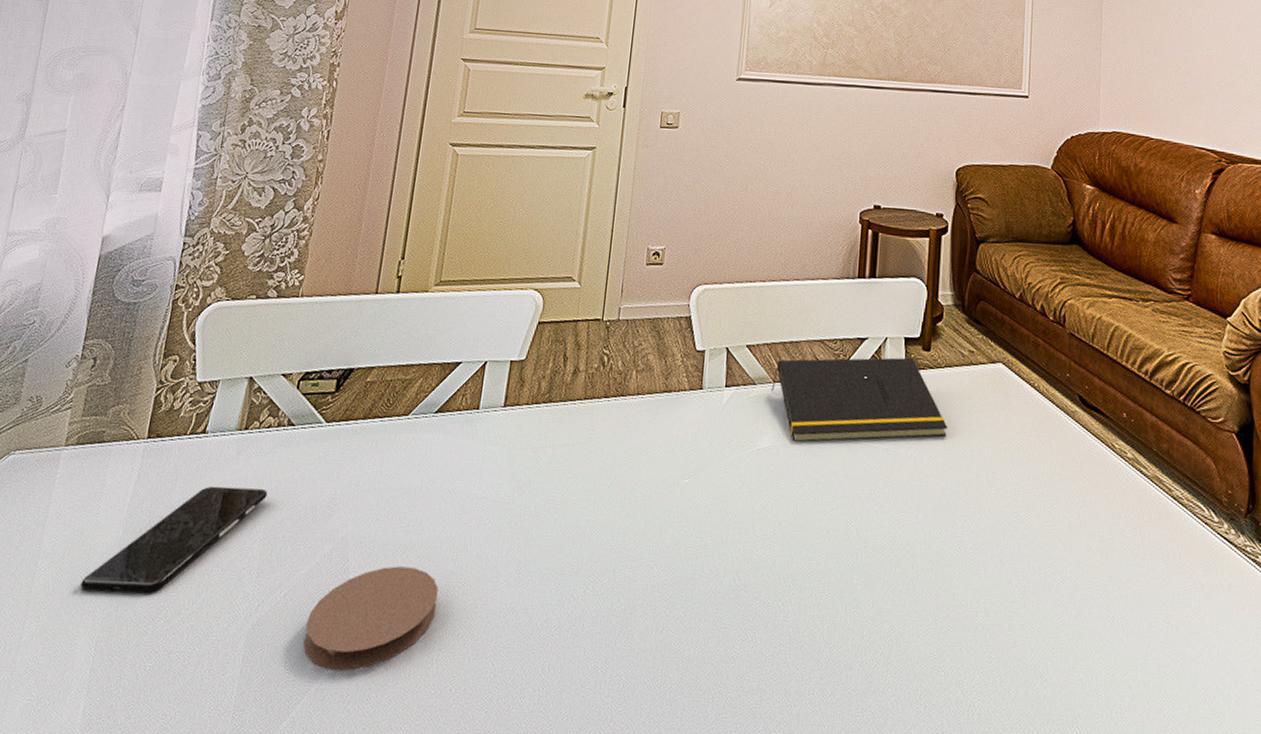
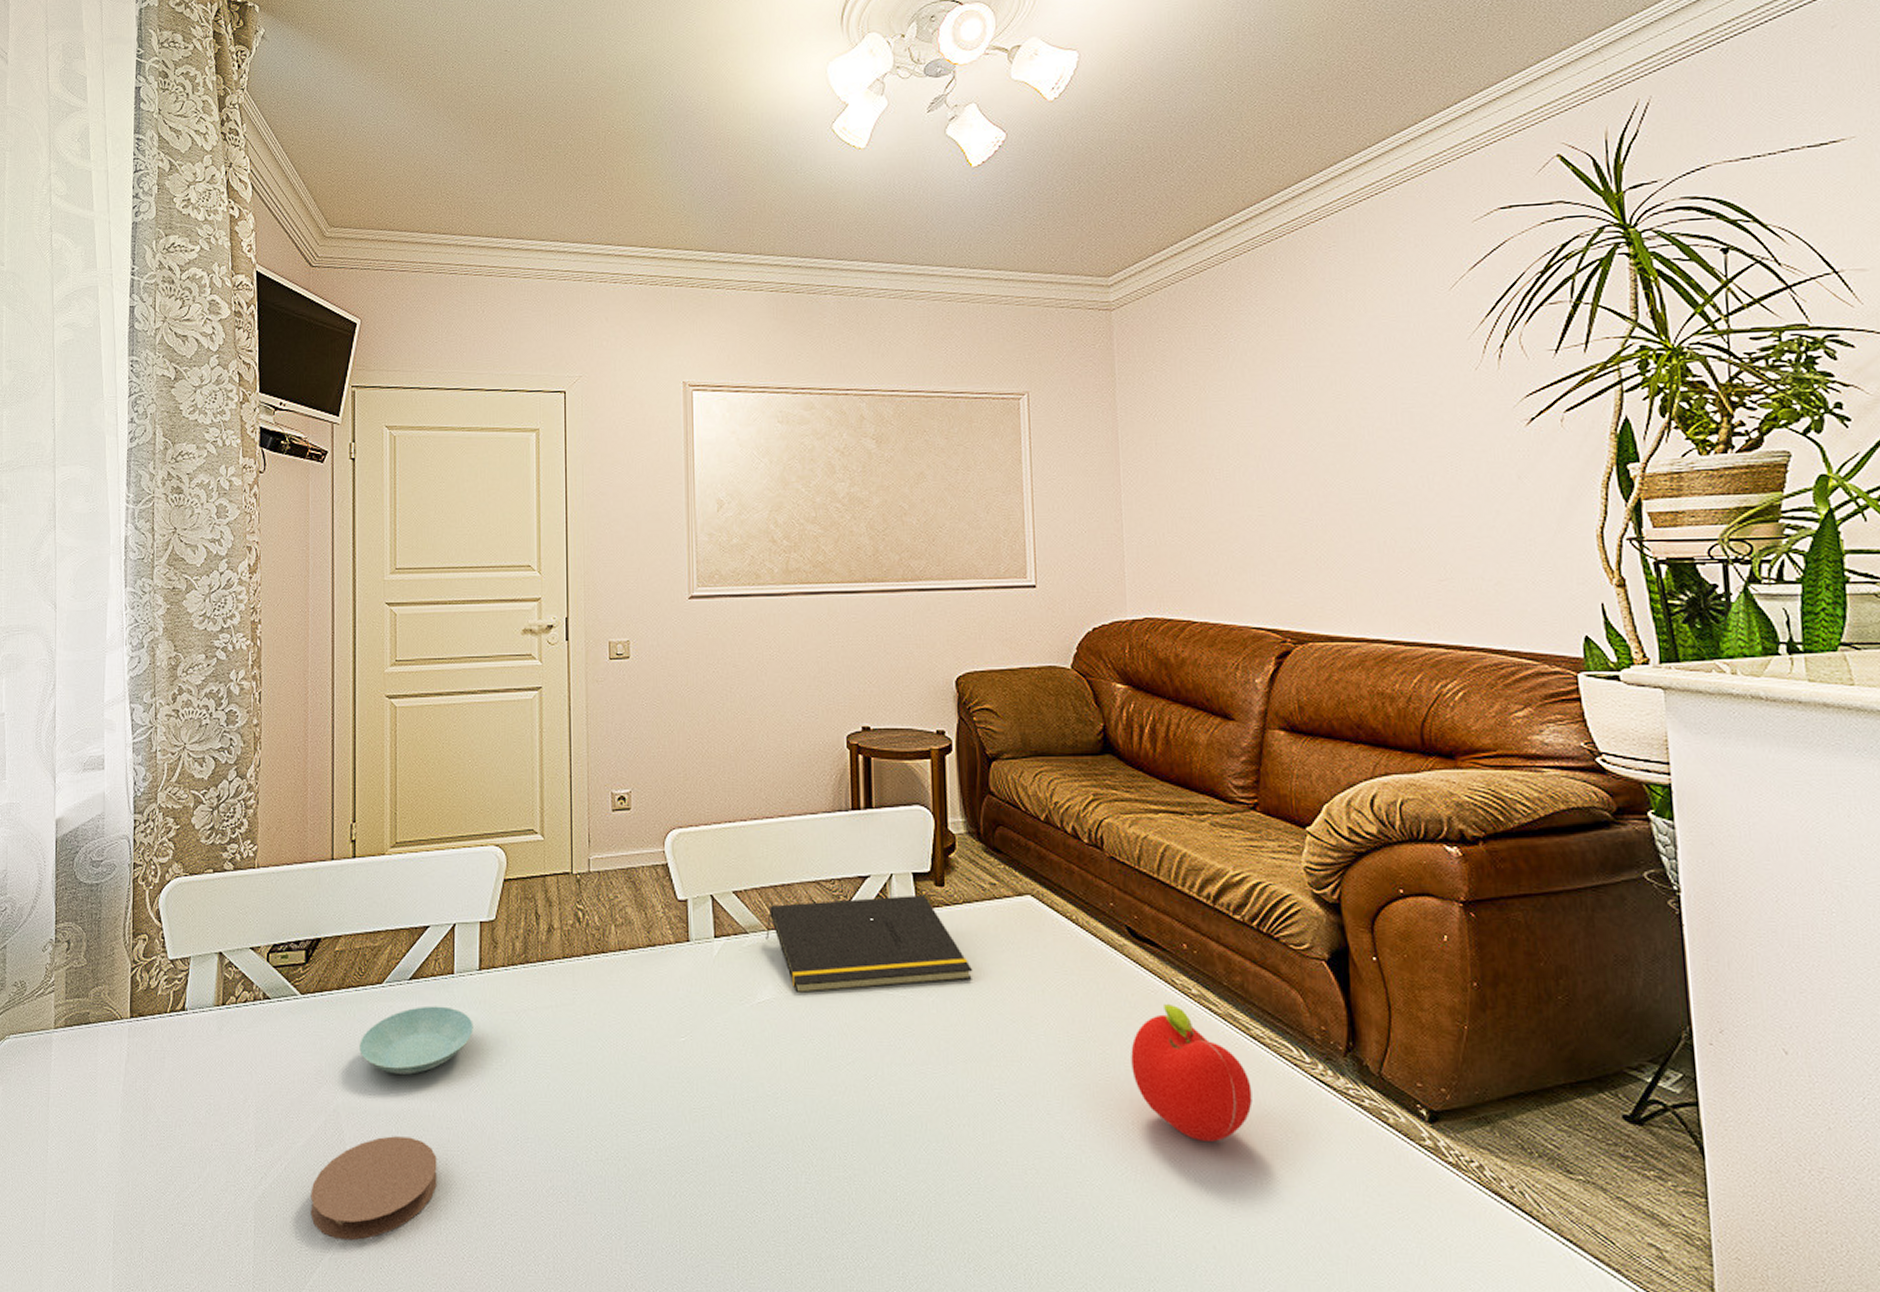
smartphone: present [80,486,268,593] -> none [91,1062,254,1169]
saucer: none [376,439,492,506] -> present [359,1006,473,1075]
fruit: none [1073,466,1170,590] -> present [1131,1004,1252,1142]

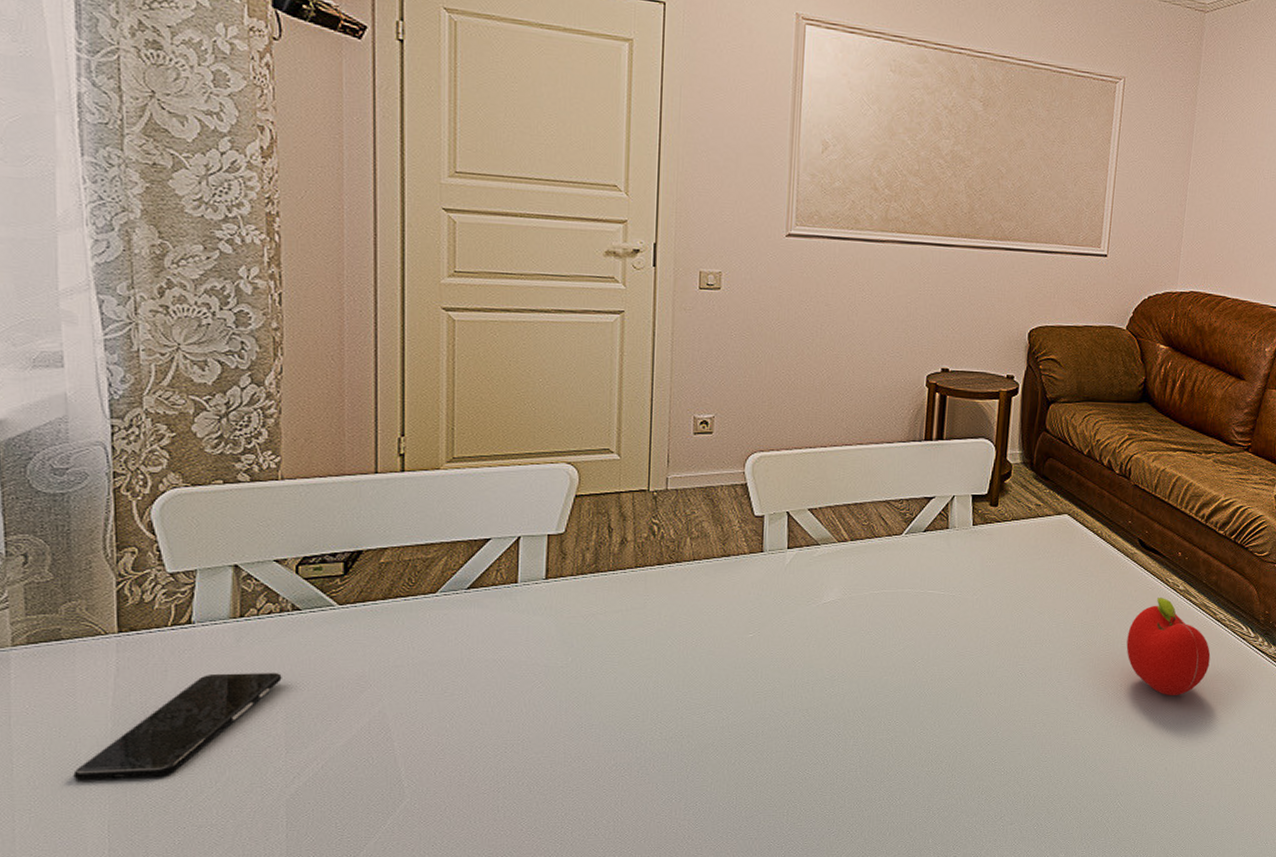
smartphone: none [91,1062,254,1169] -> present [73,672,282,781]
coaster: present [310,1136,437,1240] -> none [353,731,495,825]
saucer: present [359,1006,473,1075] -> none [409,613,538,676]
notepad: present [766,894,973,994] -> none [836,513,1014,595]

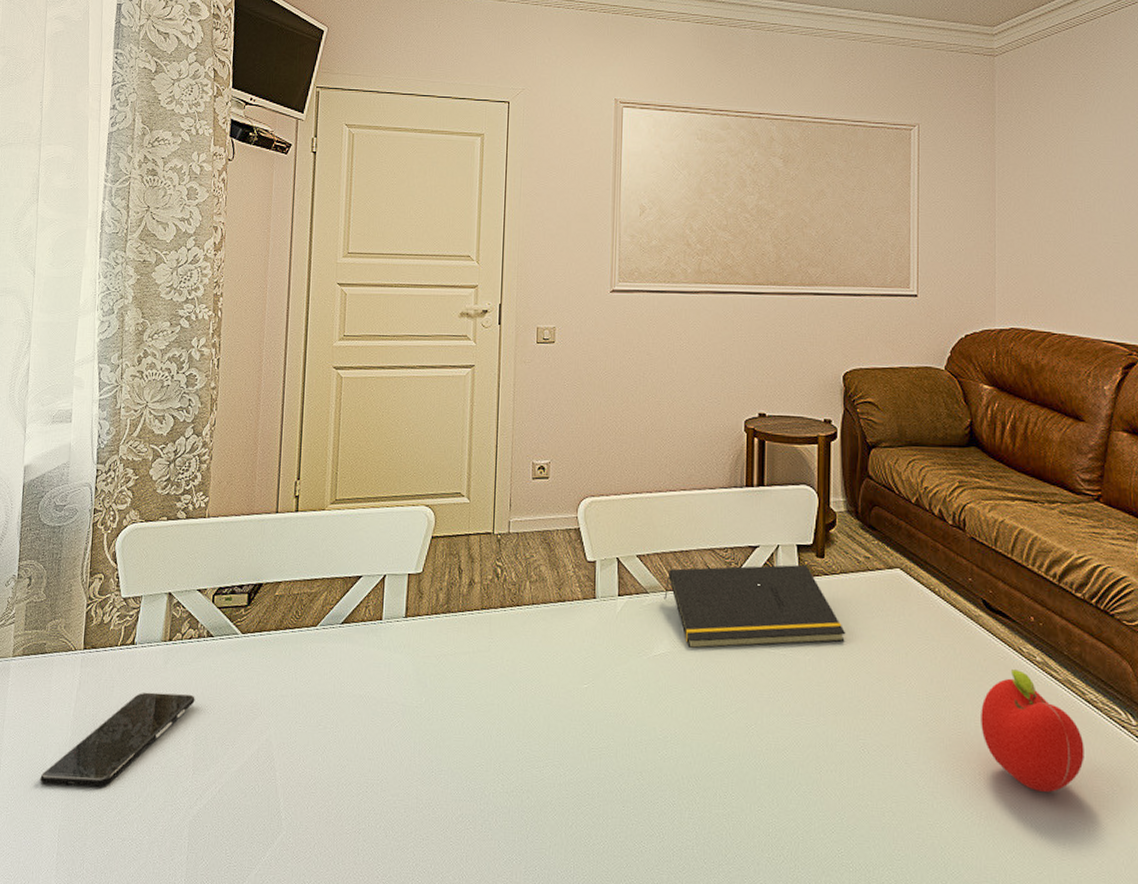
notepad: none [836,513,1014,595] -> present [664,564,846,649]

